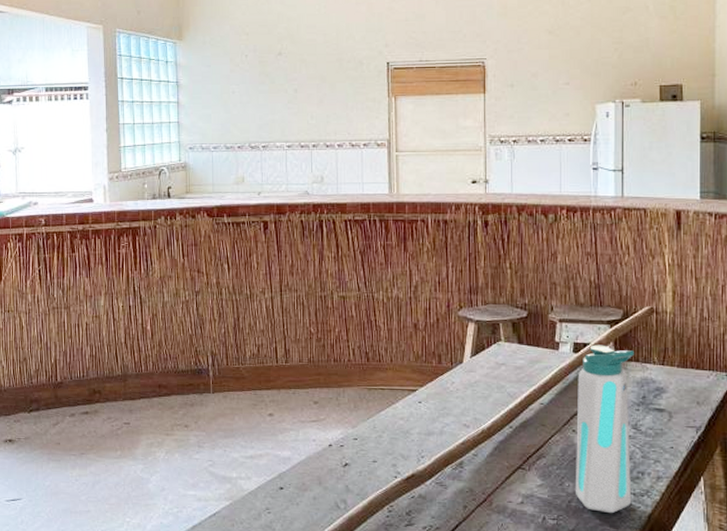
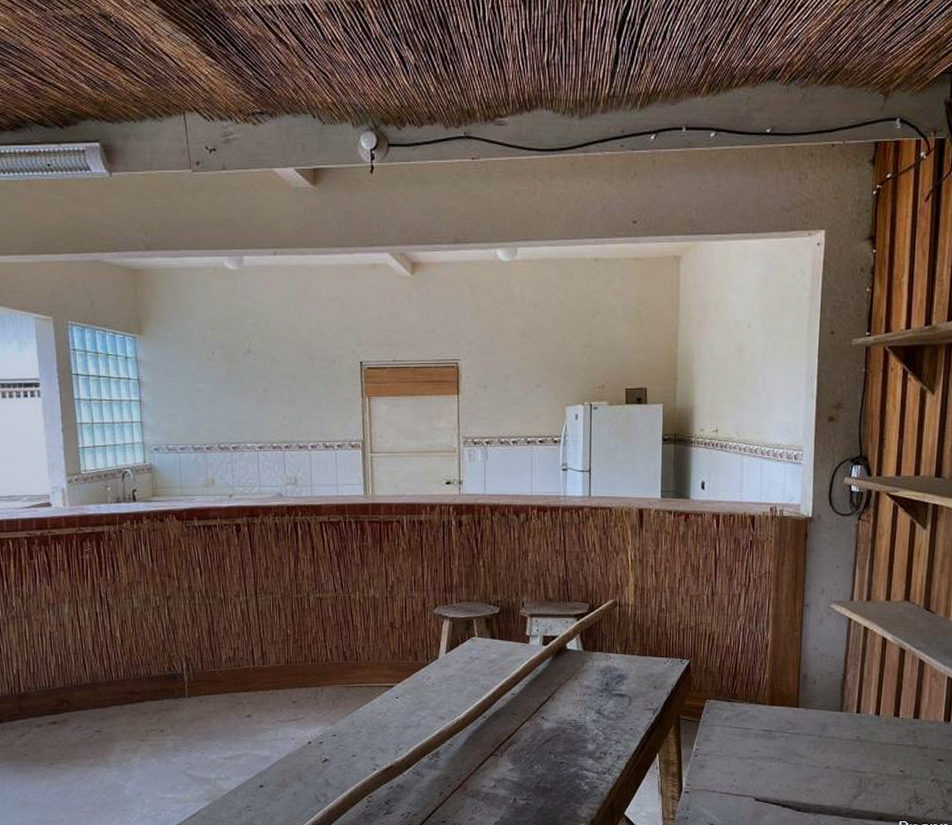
water bottle: present [576,344,634,514] -> none [544,637,599,792]

